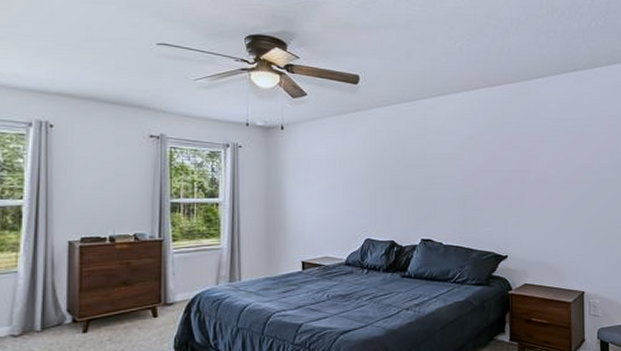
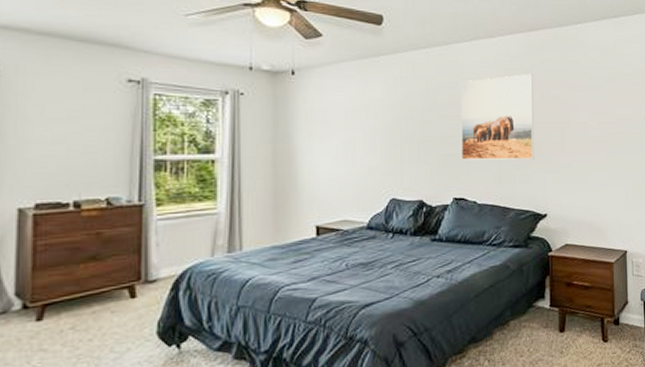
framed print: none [429,125,497,205] -> present [461,73,535,160]

